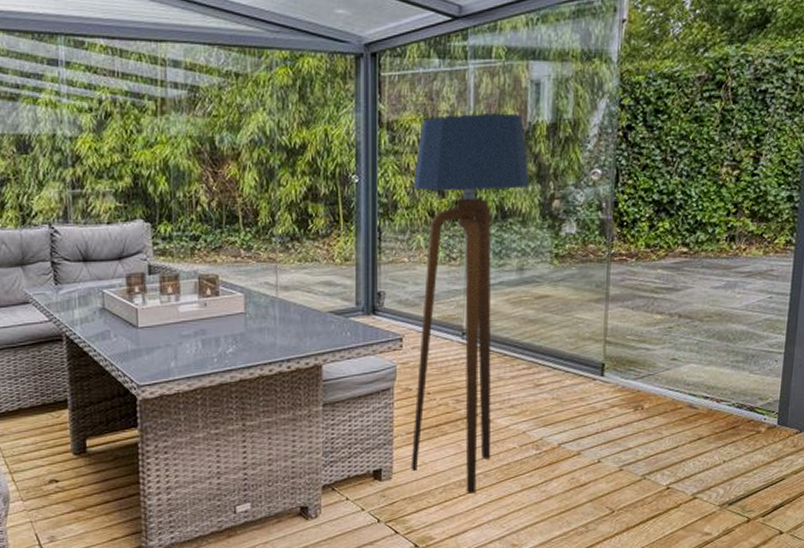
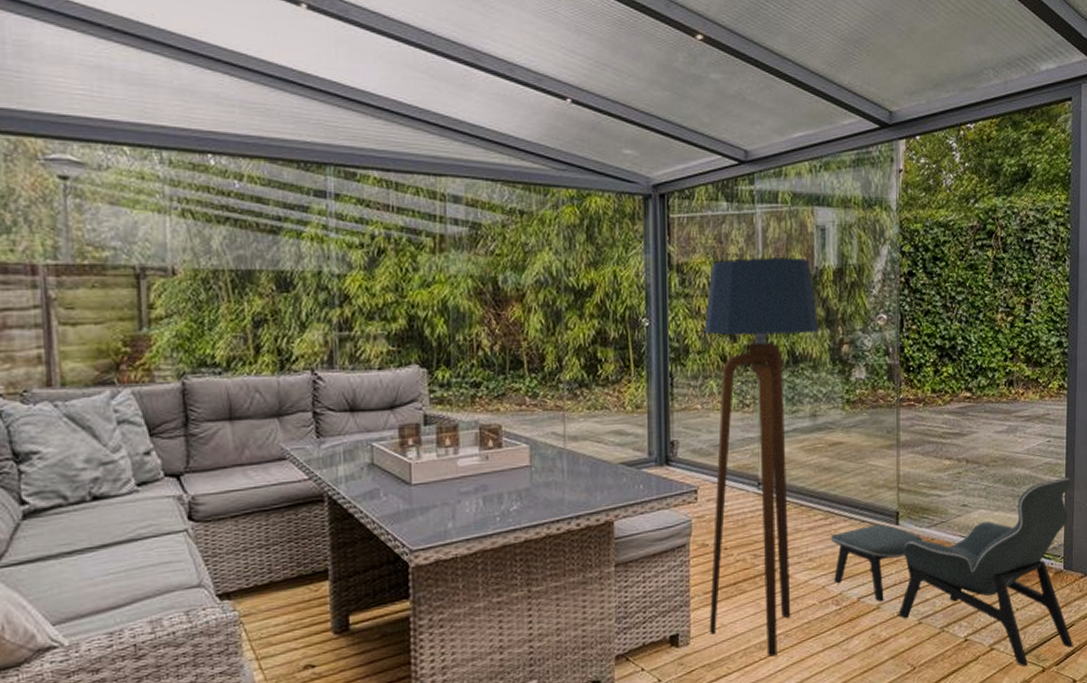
lounge chair: none [533,334,791,517] -> present [830,477,1074,667]

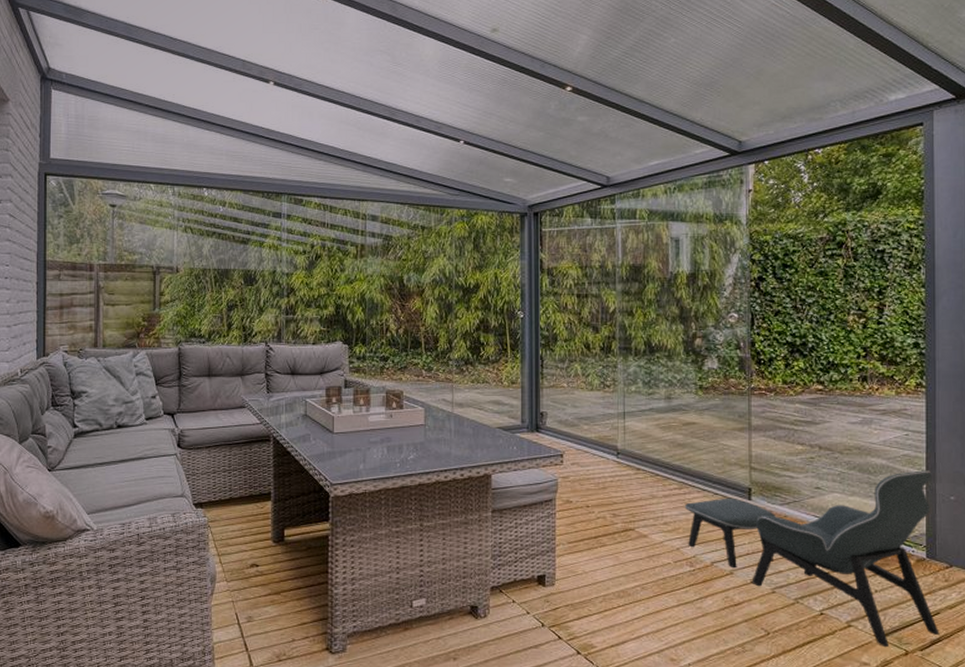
floor lamp: present [704,257,819,657] -> none [570,264,673,605]

